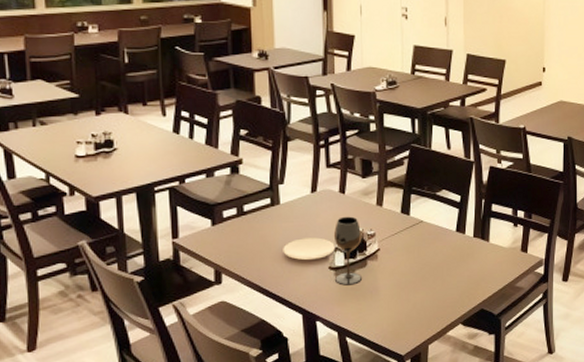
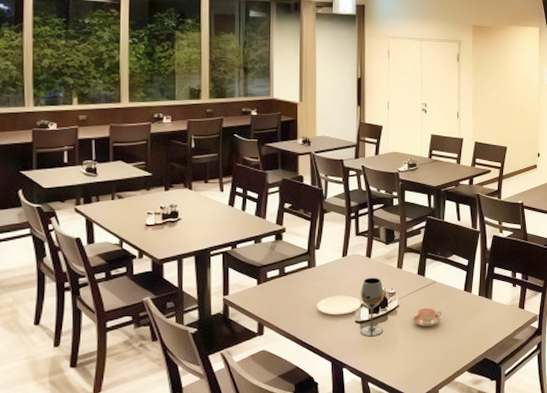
teacup: none [396,252,431,274] -> present [413,308,442,327]

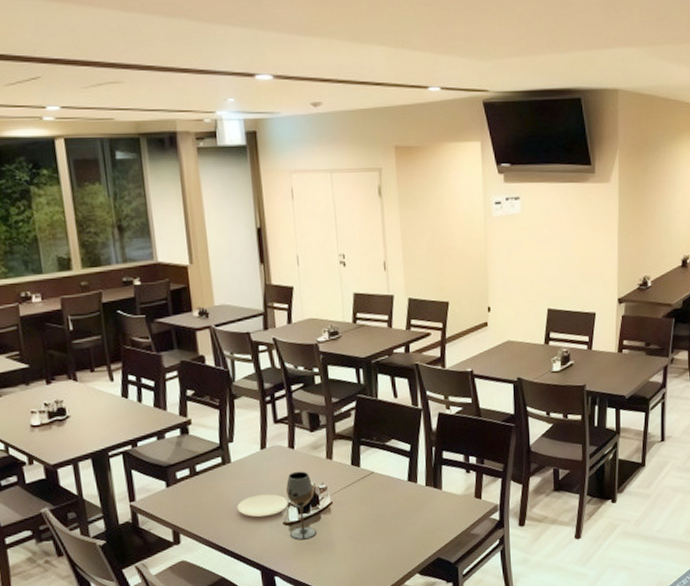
teacup: present [413,308,442,327] -> none [350,503,384,526]

